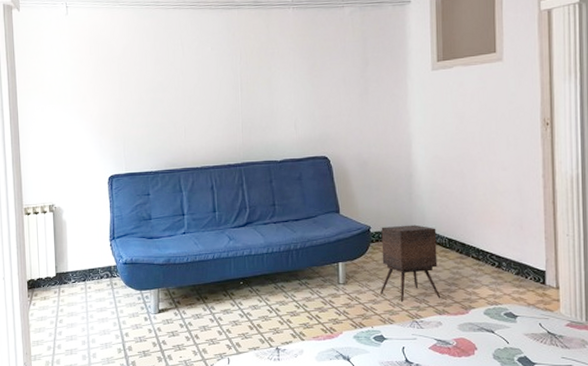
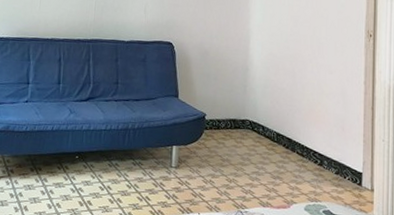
side table: present [380,224,441,303] -> none [210,115,266,192]

